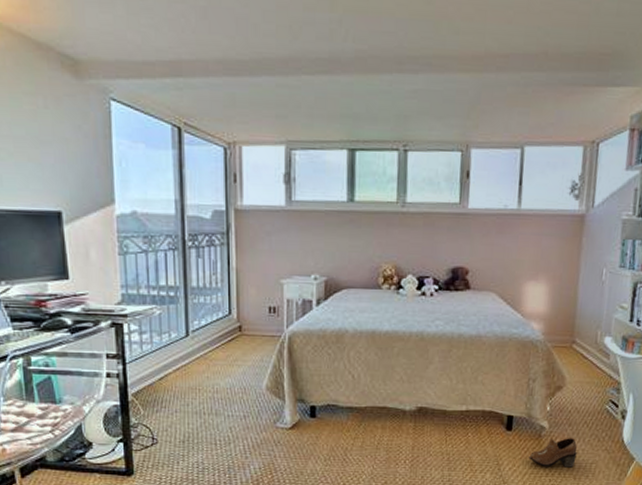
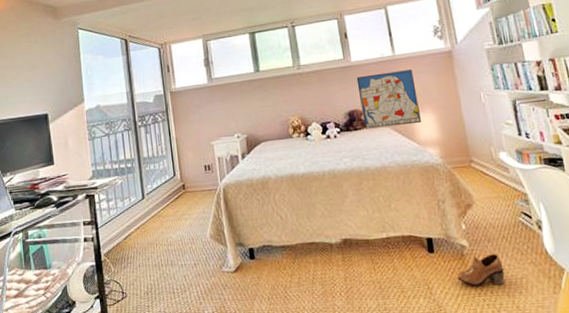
wall art: none [467,228,536,294] -> present [356,69,422,129]

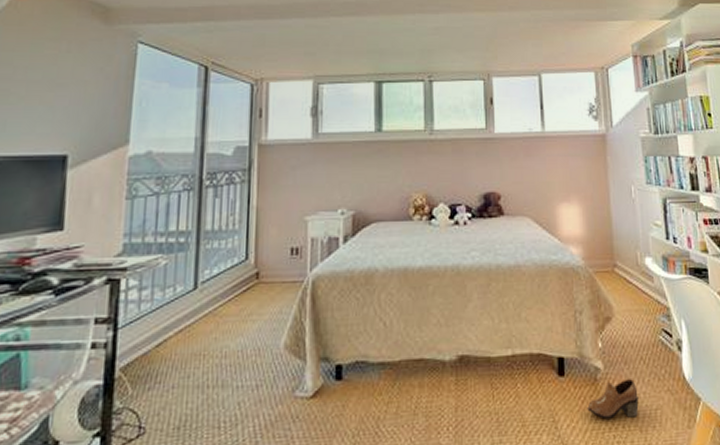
wall art: present [356,69,422,129] -> none [498,151,567,217]

